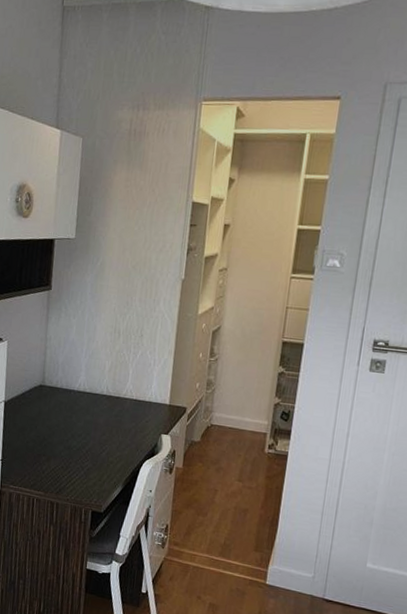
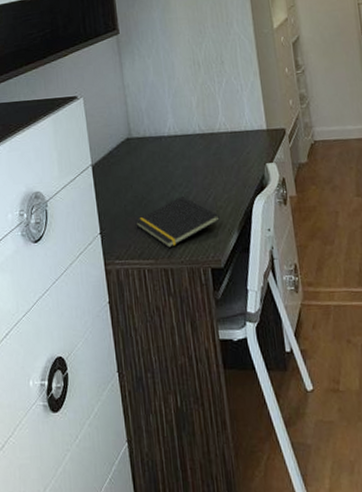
notepad: none [34,445,110,486] -> present [135,196,221,248]

